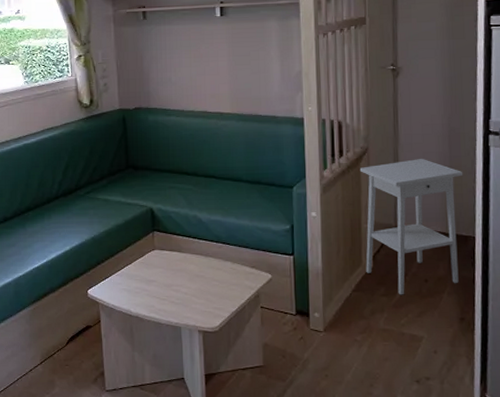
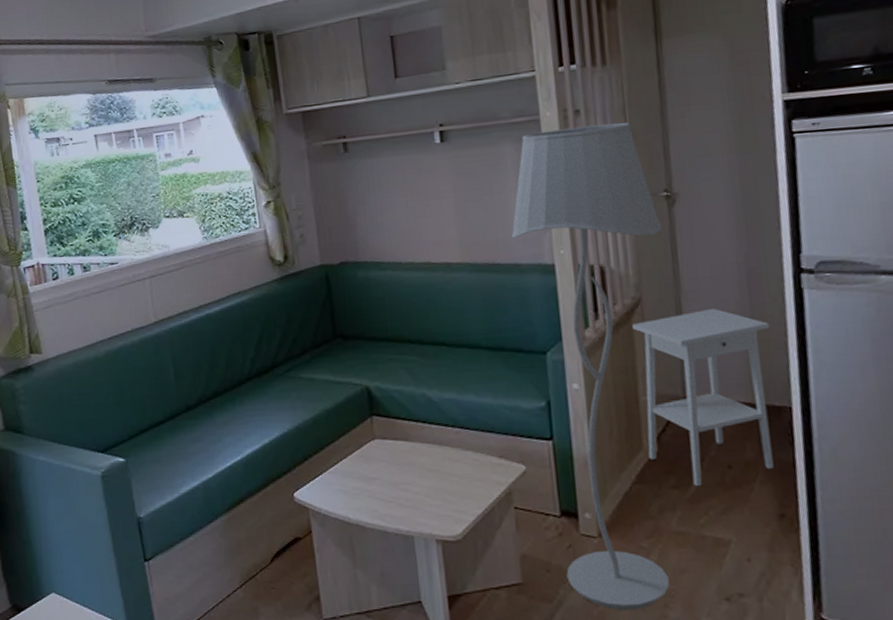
floor lamp: none [271,9,387,389] -> present [511,123,670,611]

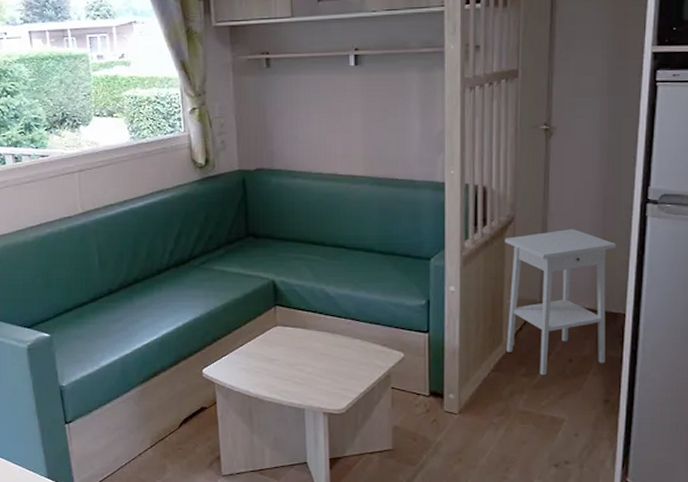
floor lamp: present [511,123,670,611] -> none [410,60,538,473]

